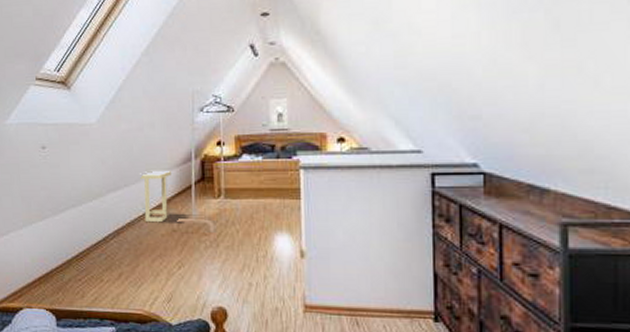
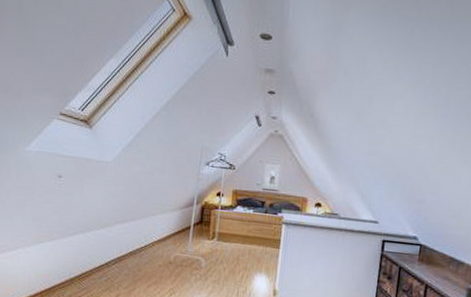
side table: present [140,170,171,223] -> none [145,209,174,255]

